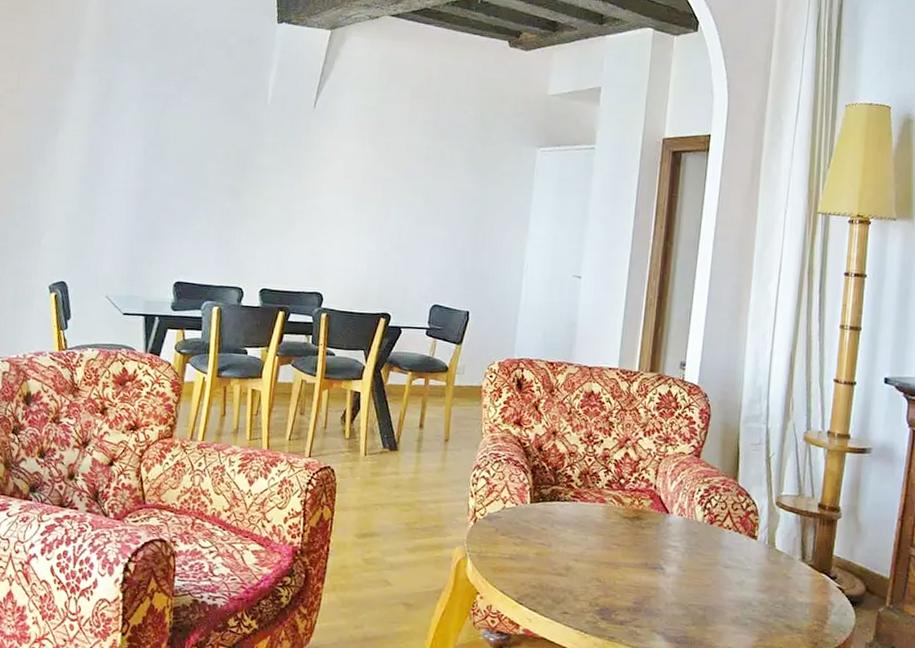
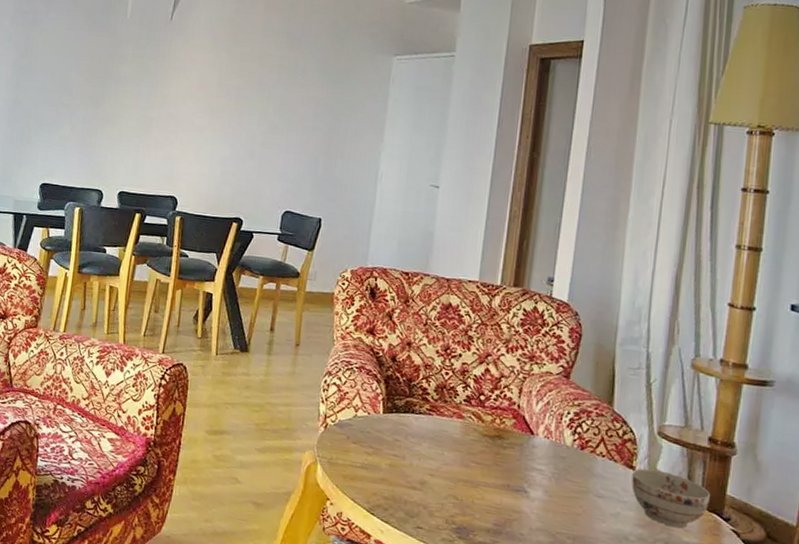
teacup: none [754,536,820,590] -> present [631,468,710,528]

